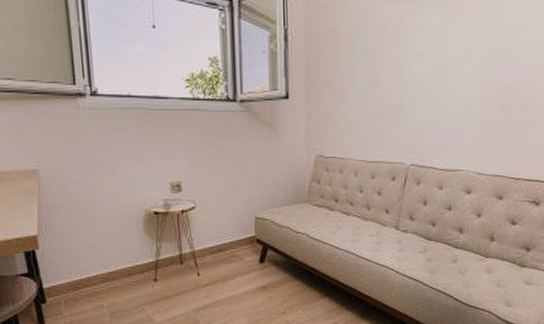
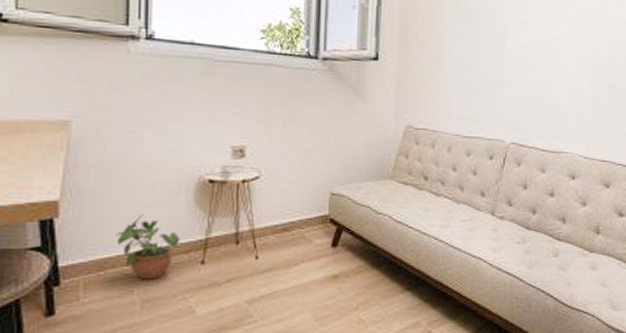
potted plant: none [83,243,136,296] -> present [114,214,180,280]

